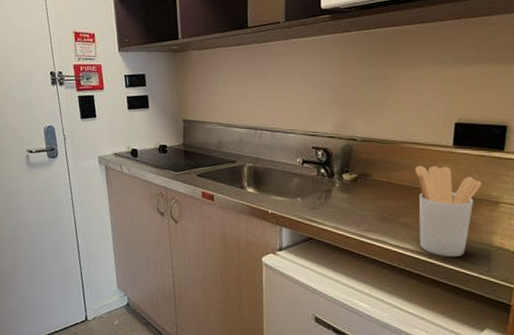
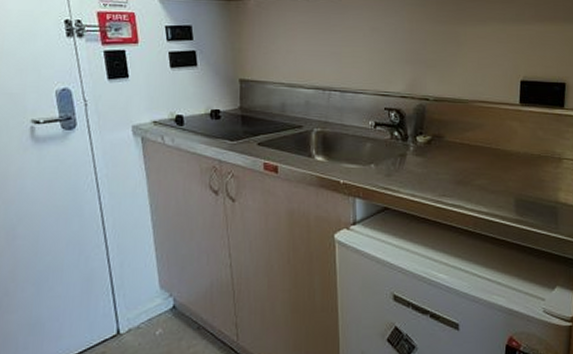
utensil holder: present [414,165,482,258] -> none [486,124,546,217]

